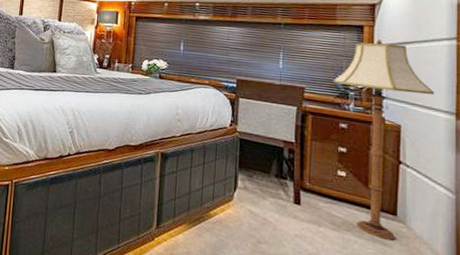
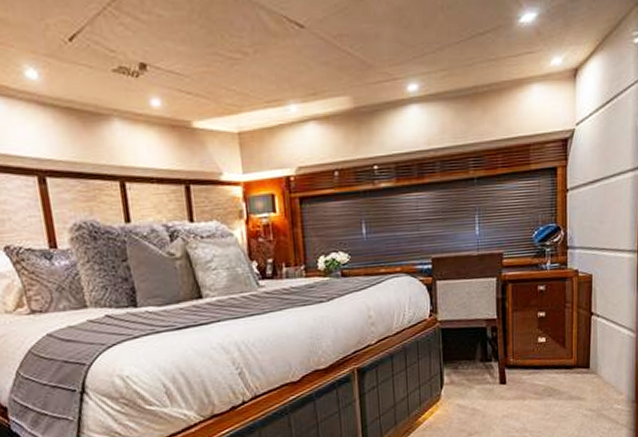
floor lamp: present [333,38,435,241] -> none [530,180,621,395]

